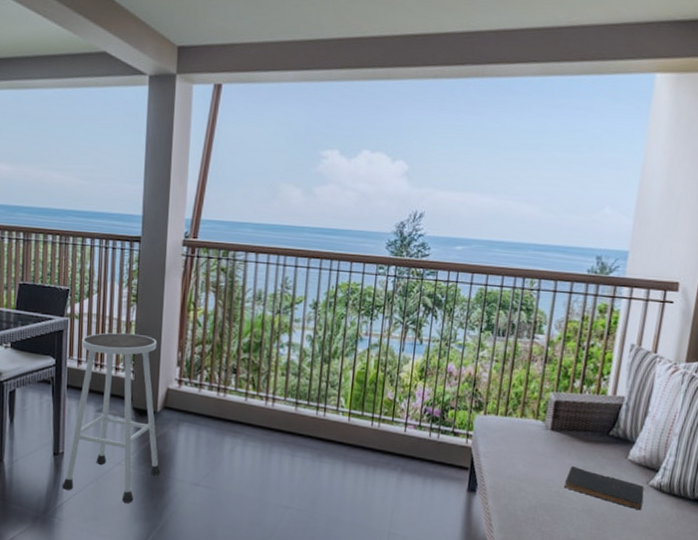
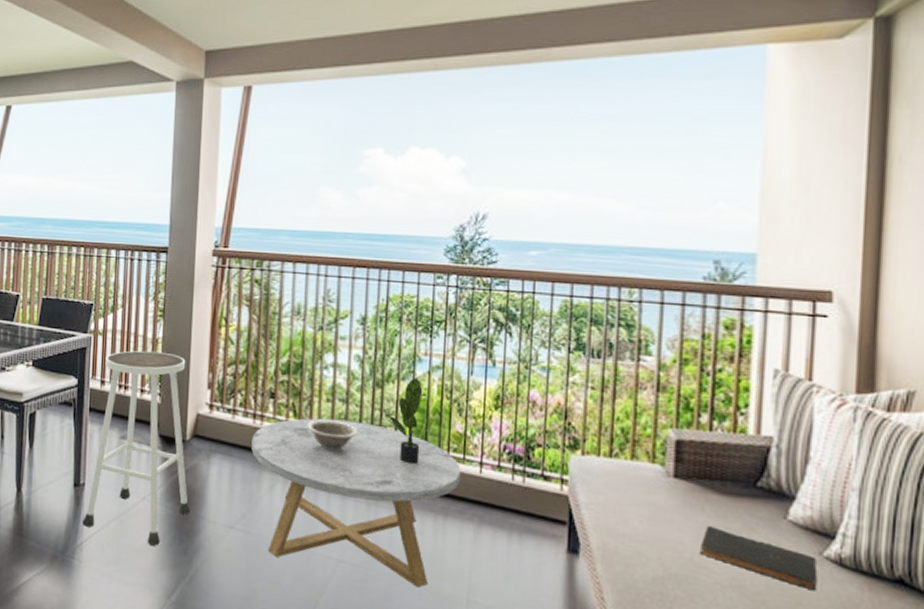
coffee table: none [215,390,390,525] -> present [251,418,461,588]
decorative bowl: none [264,391,307,418] -> present [308,420,357,452]
potted plant: none [331,353,367,427] -> present [386,376,430,465]

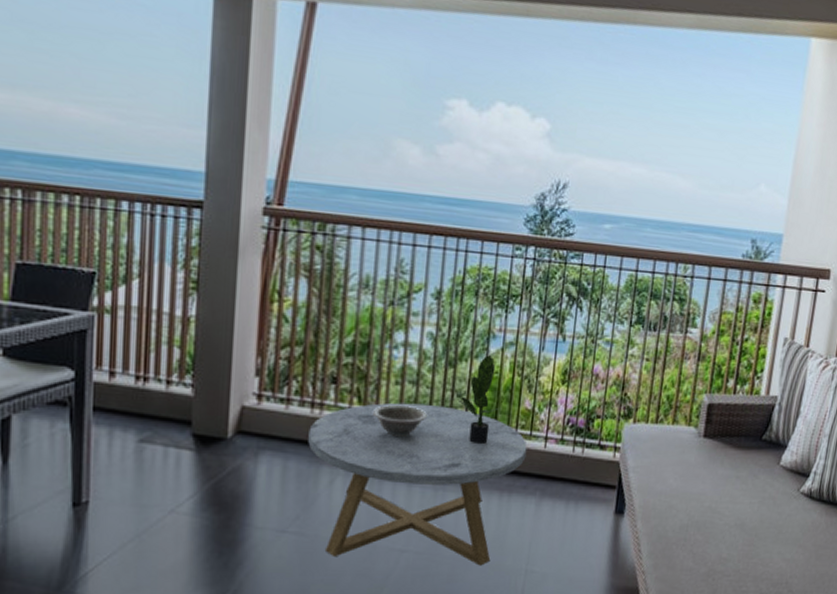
stool: present [82,350,191,546] -> none [86,332,233,564]
book: present [699,525,818,591] -> none [716,476,795,521]

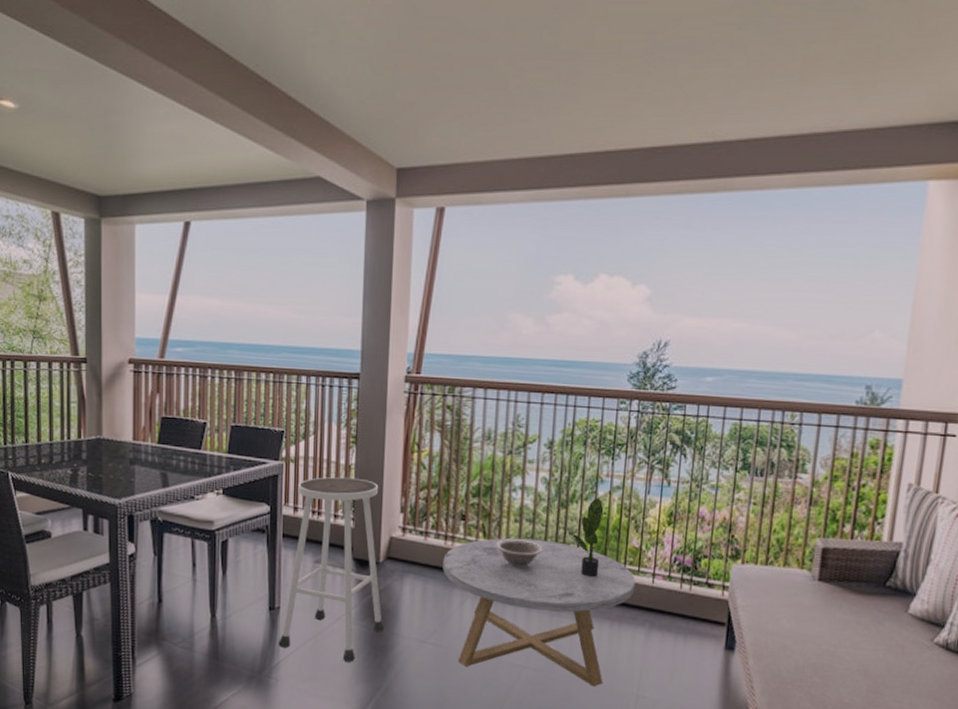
stool: none [86,332,233,564] -> present [278,477,385,662]

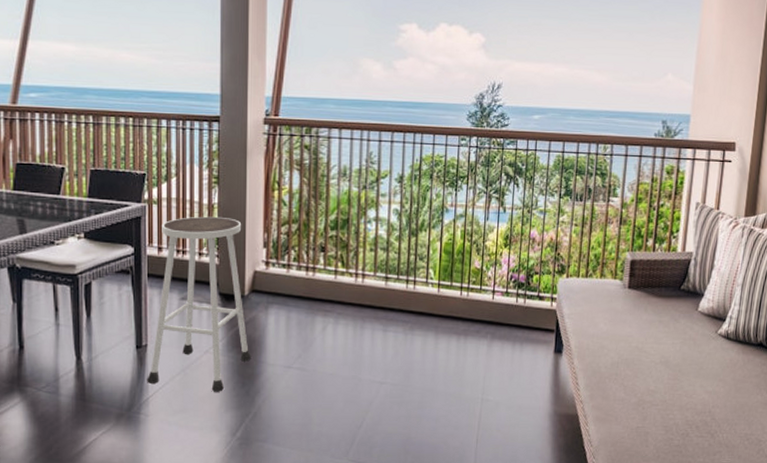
coffee table: present [443,538,636,687] -> none [305,265,478,395]
decorative bowl: present [496,539,543,568] -> none [354,268,396,293]
potted plant: present [570,496,609,578] -> none [420,224,455,298]

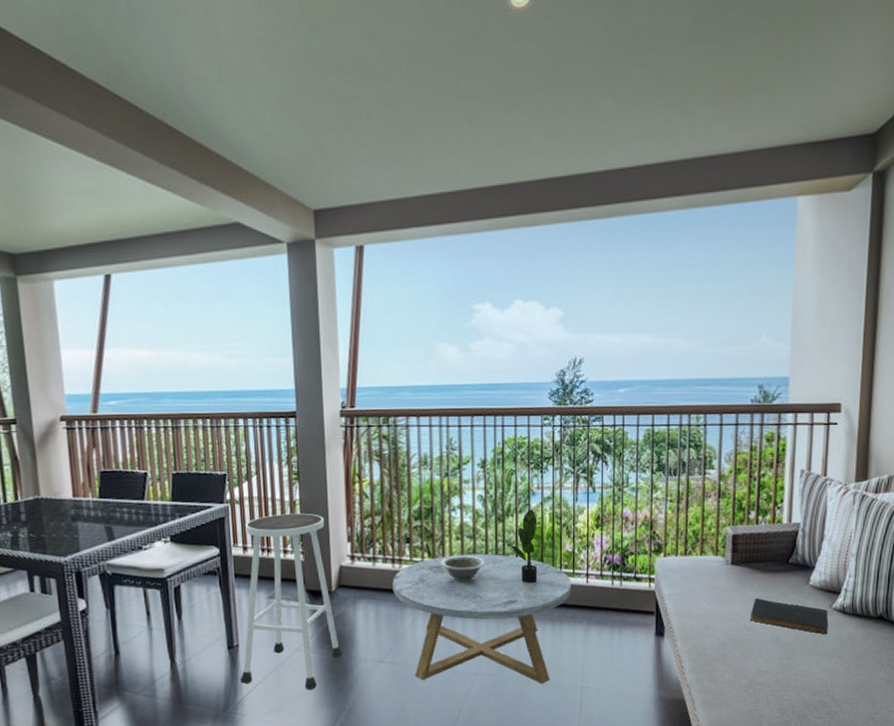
coffee table: none [305,265,478,395] -> present [392,553,572,684]
decorative bowl: none [354,268,396,293] -> present [441,556,484,582]
potted plant: none [420,224,455,298] -> present [508,508,545,584]
book: none [642,321,714,359] -> present [749,597,829,635]

